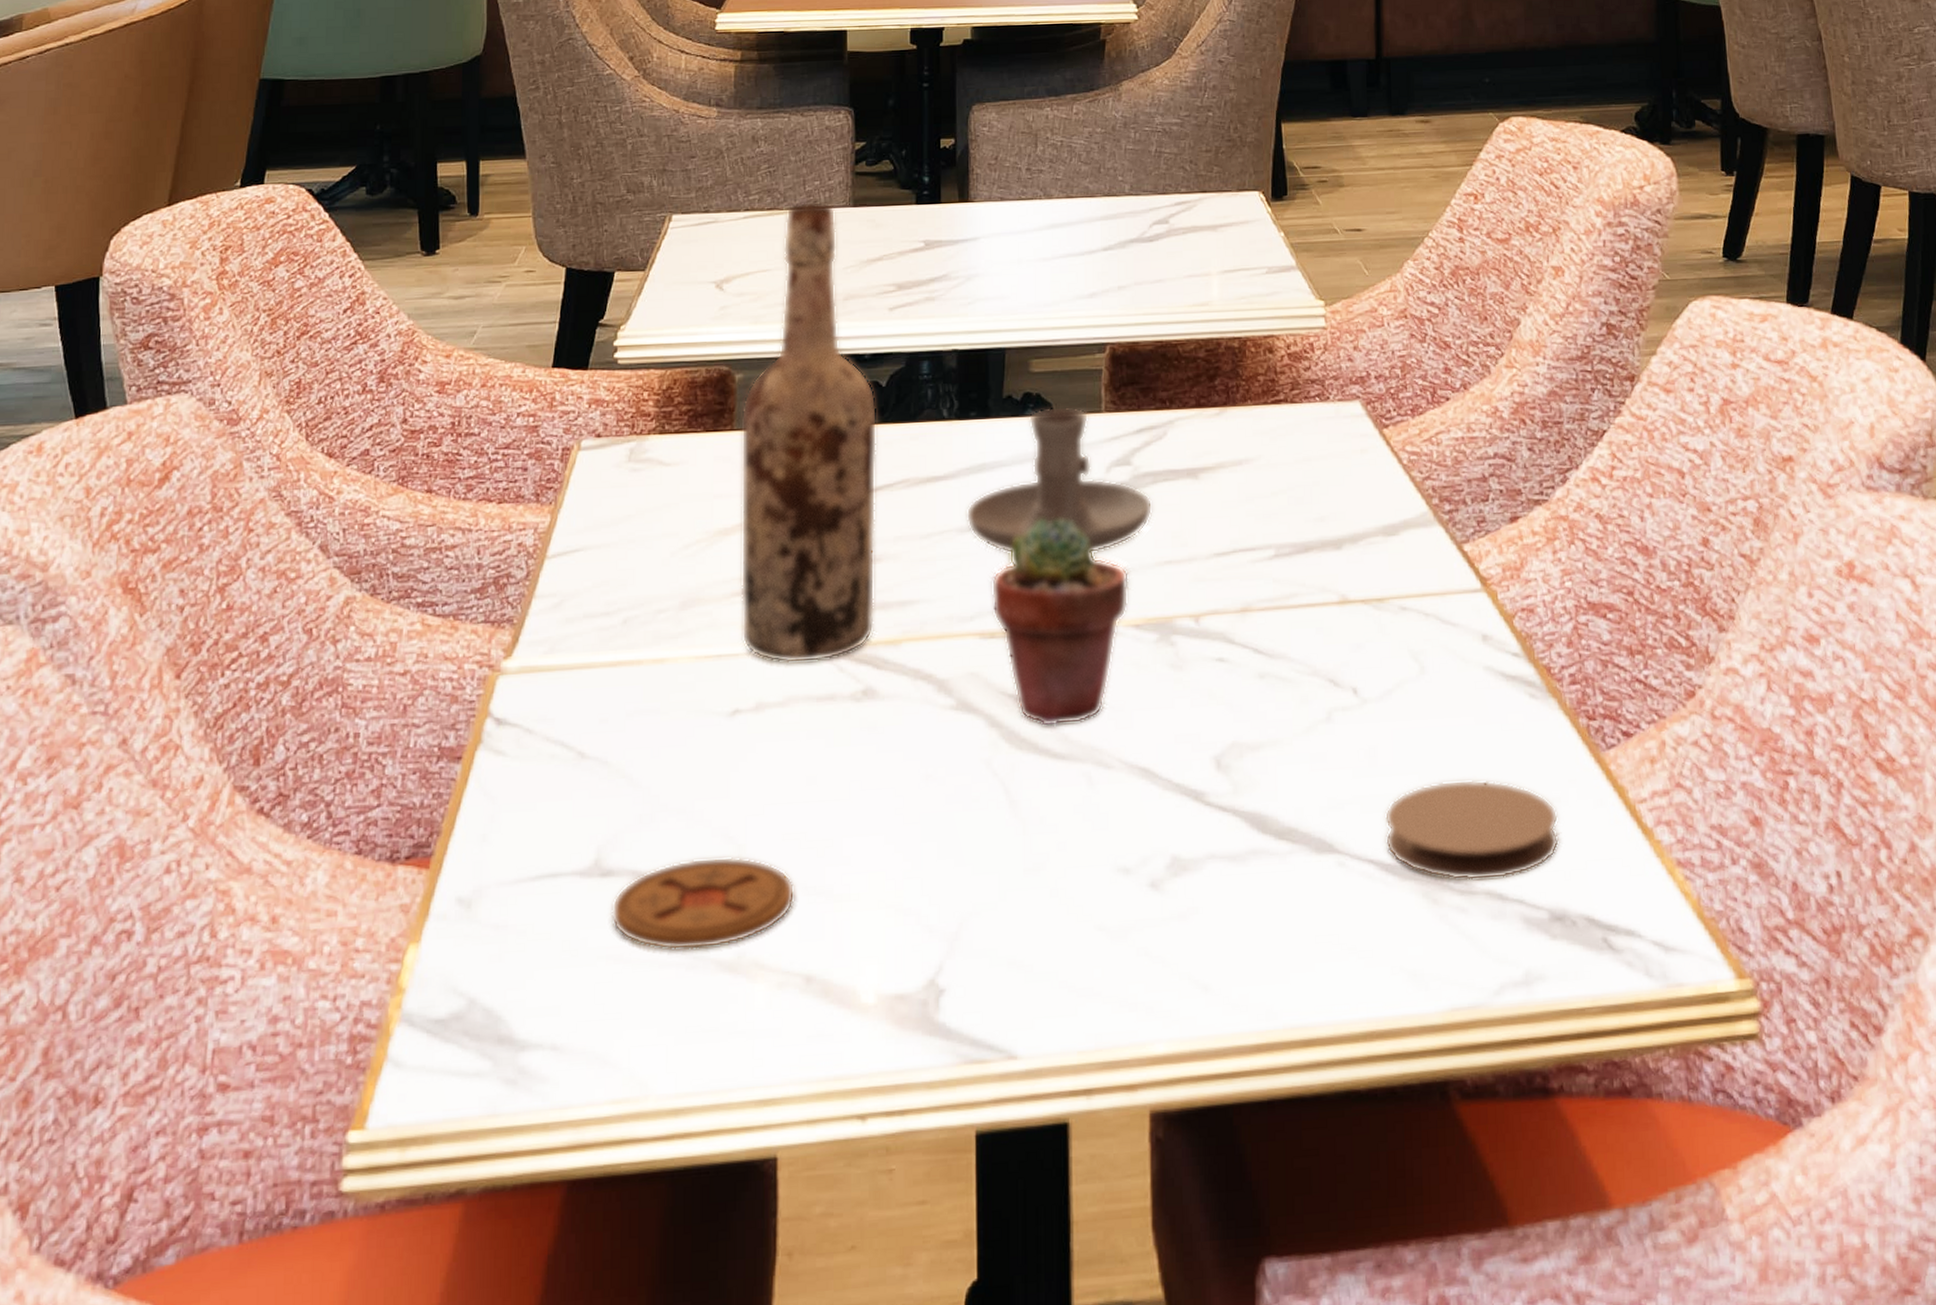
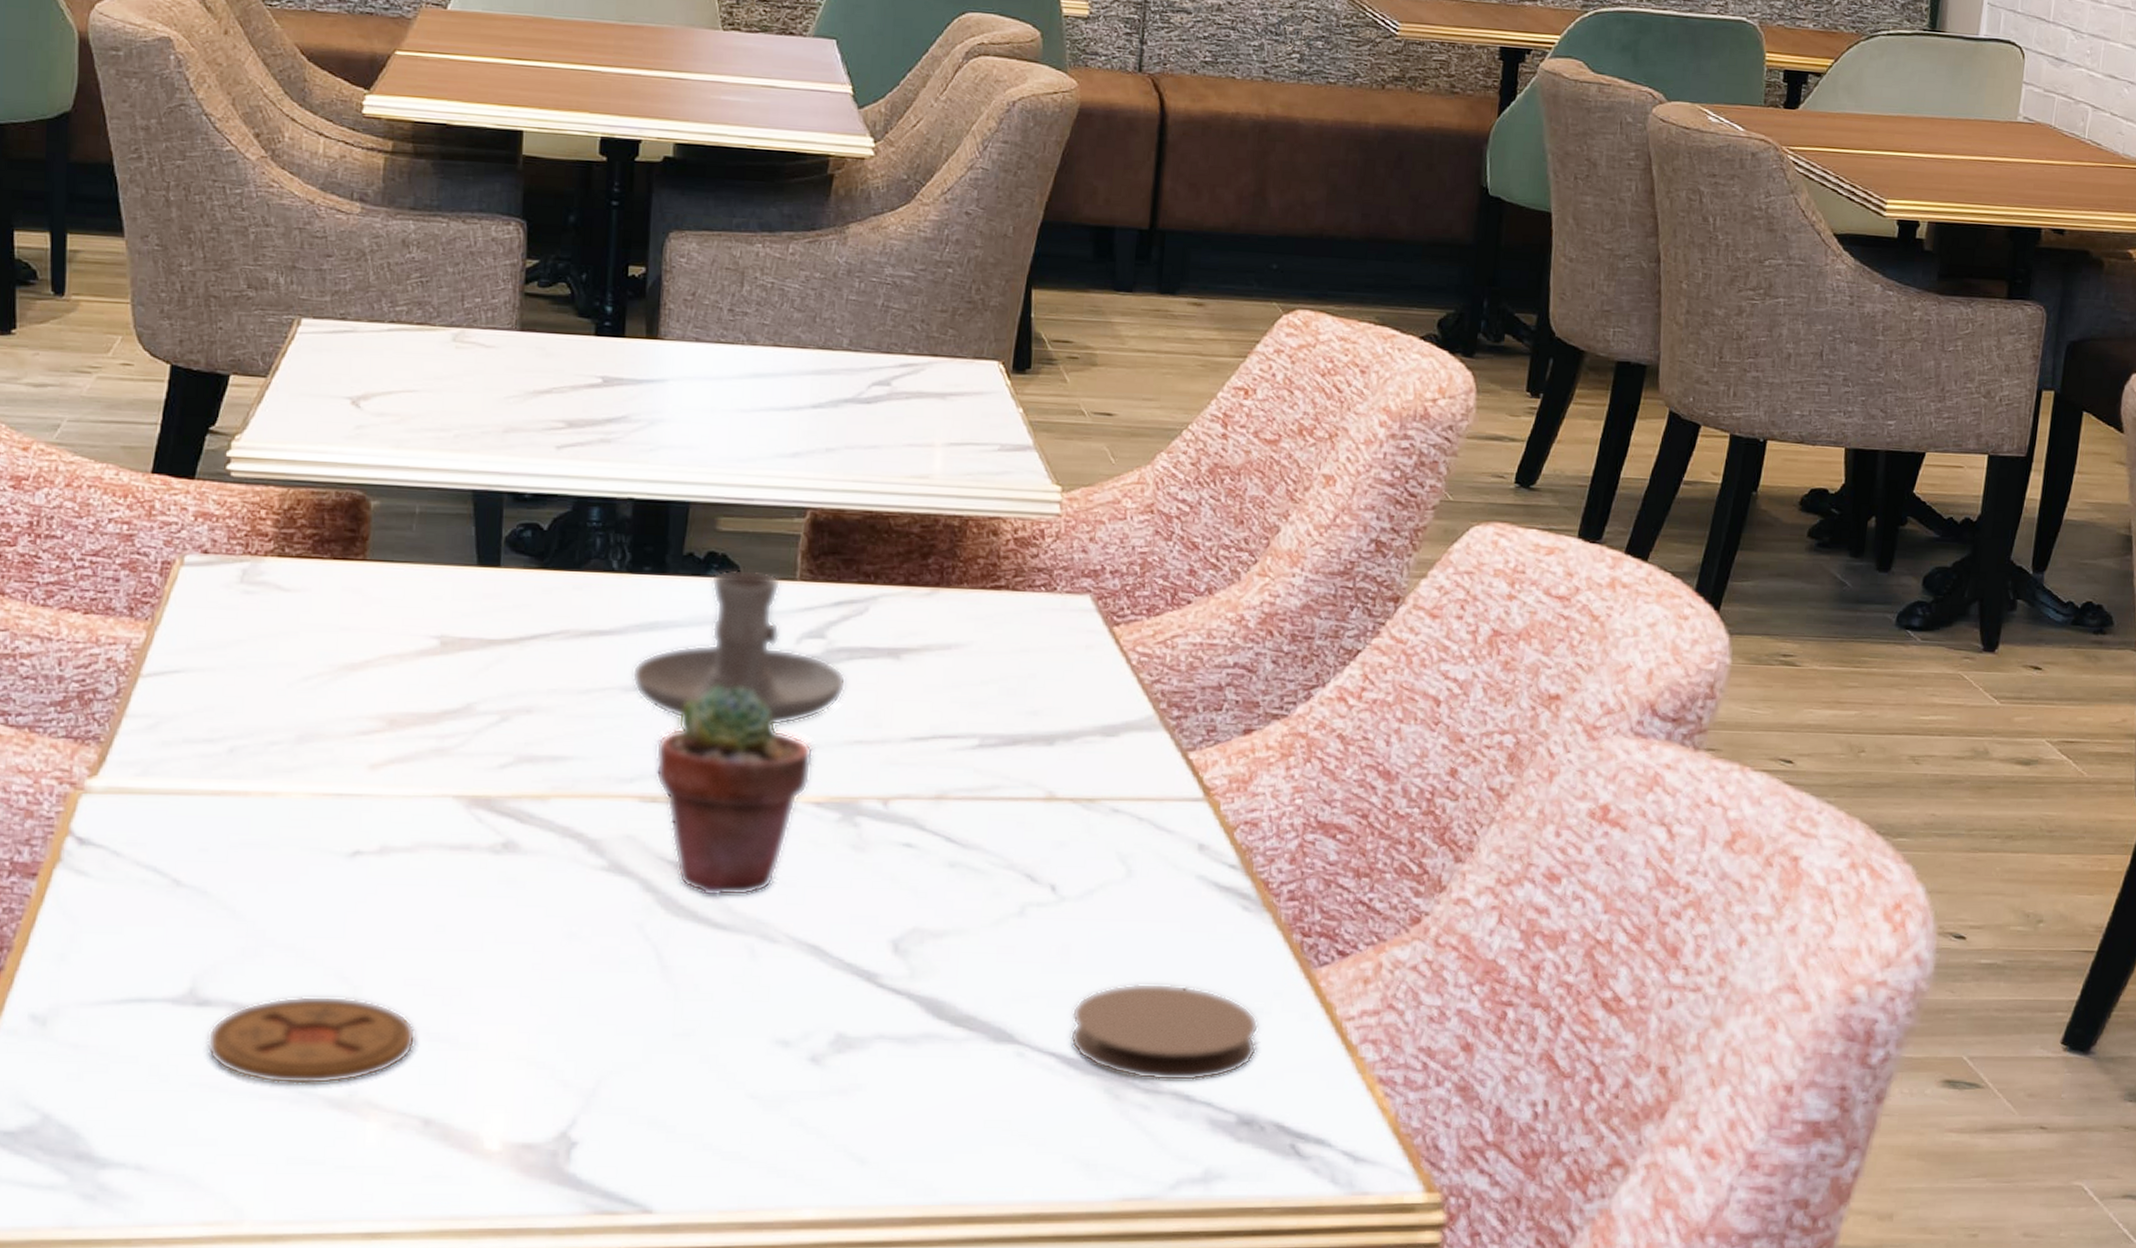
wine bottle: present [740,201,878,664] -> none [366,319,537,810]

